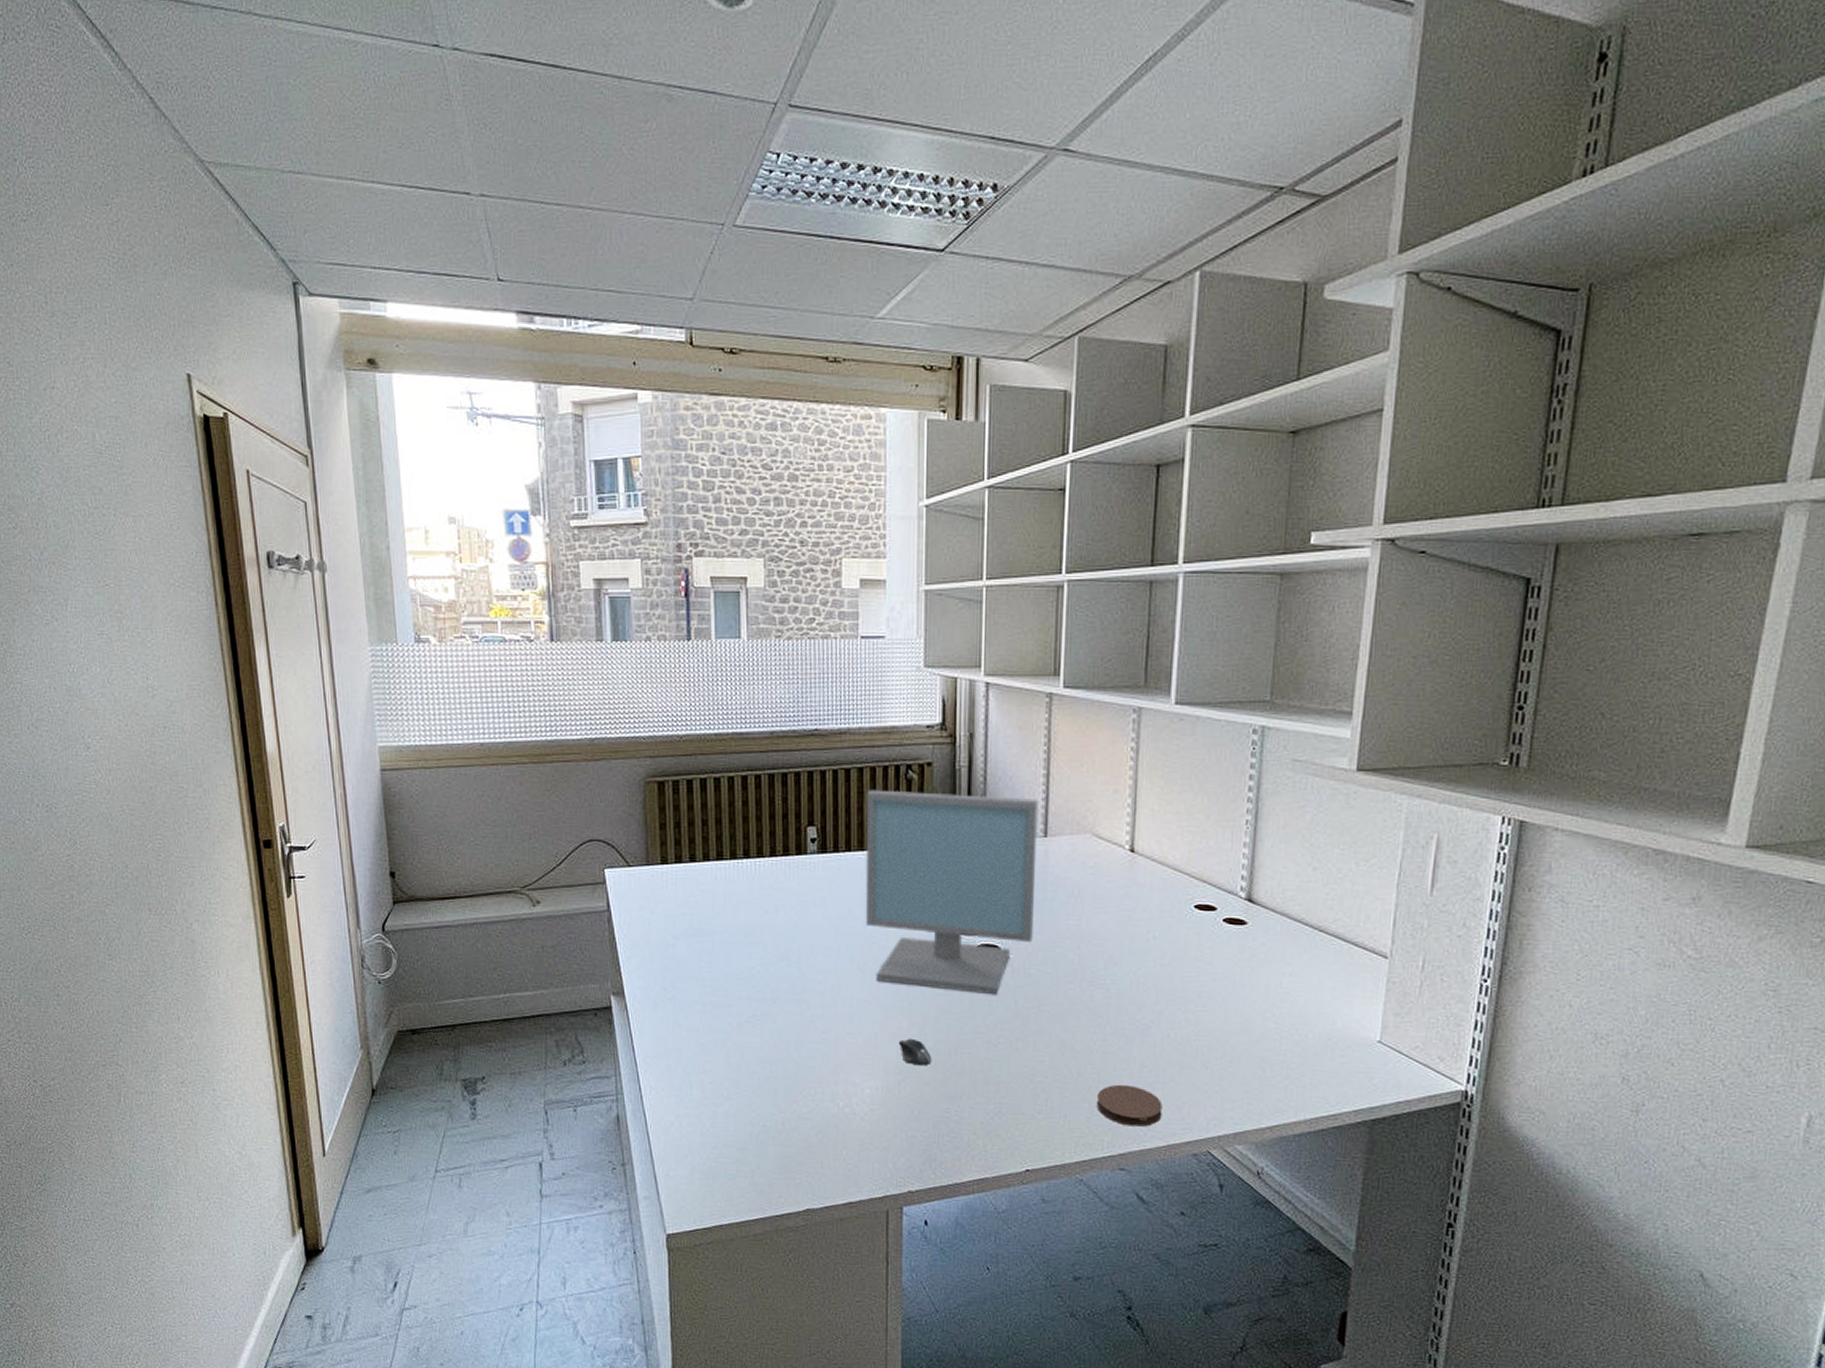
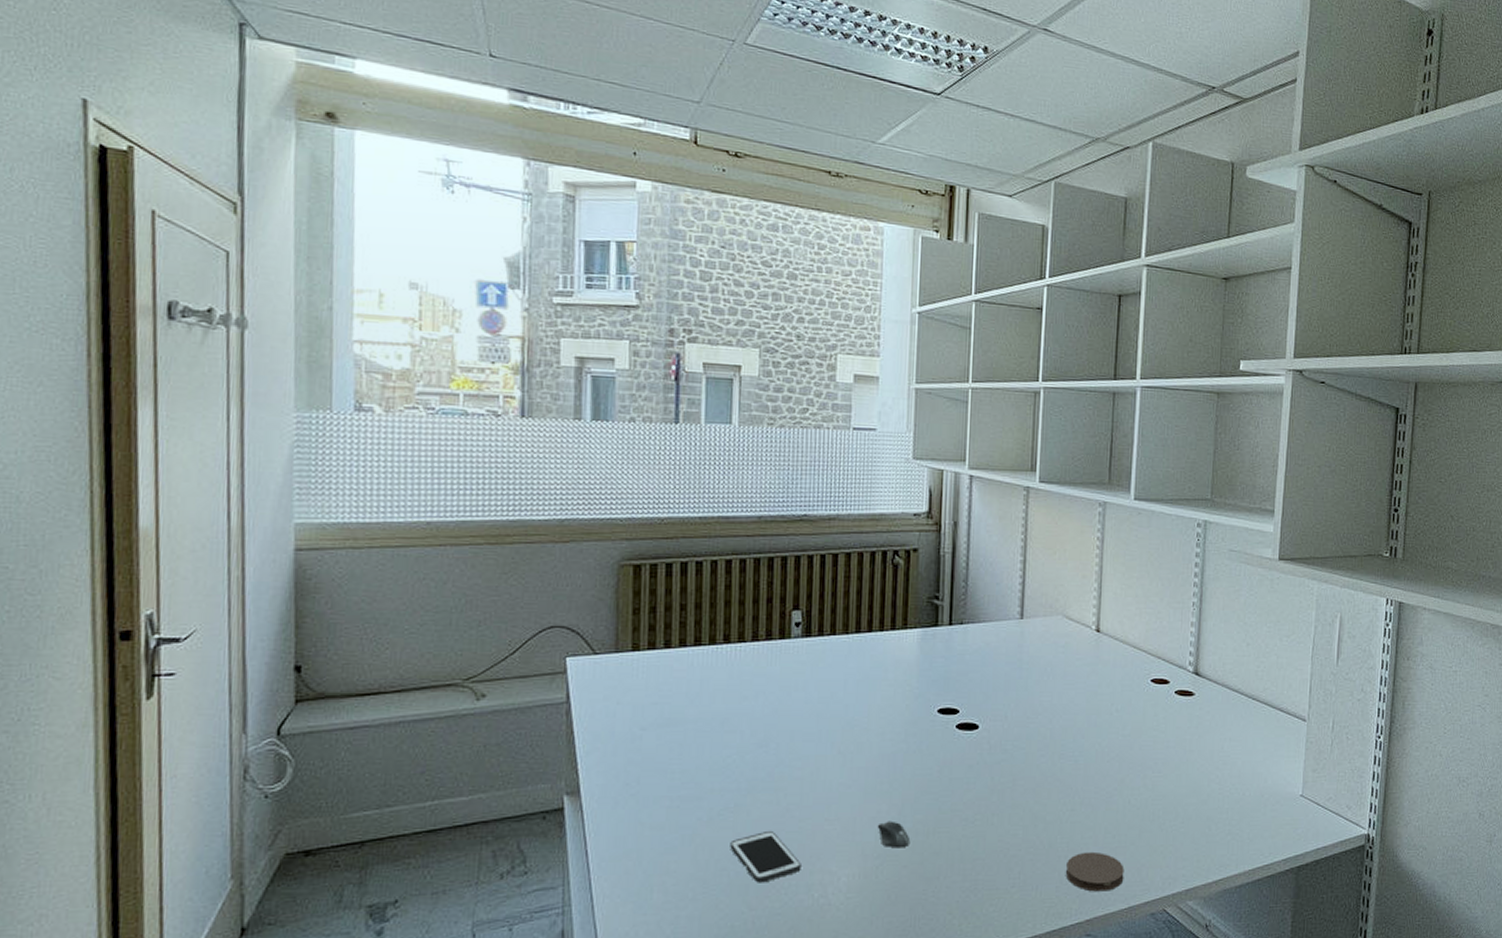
cell phone: none [759,1039,826,1088] -> present [730,830,802,883]
computer monitor: present [865,789,1038,995] -> none [847,574,1016,773]

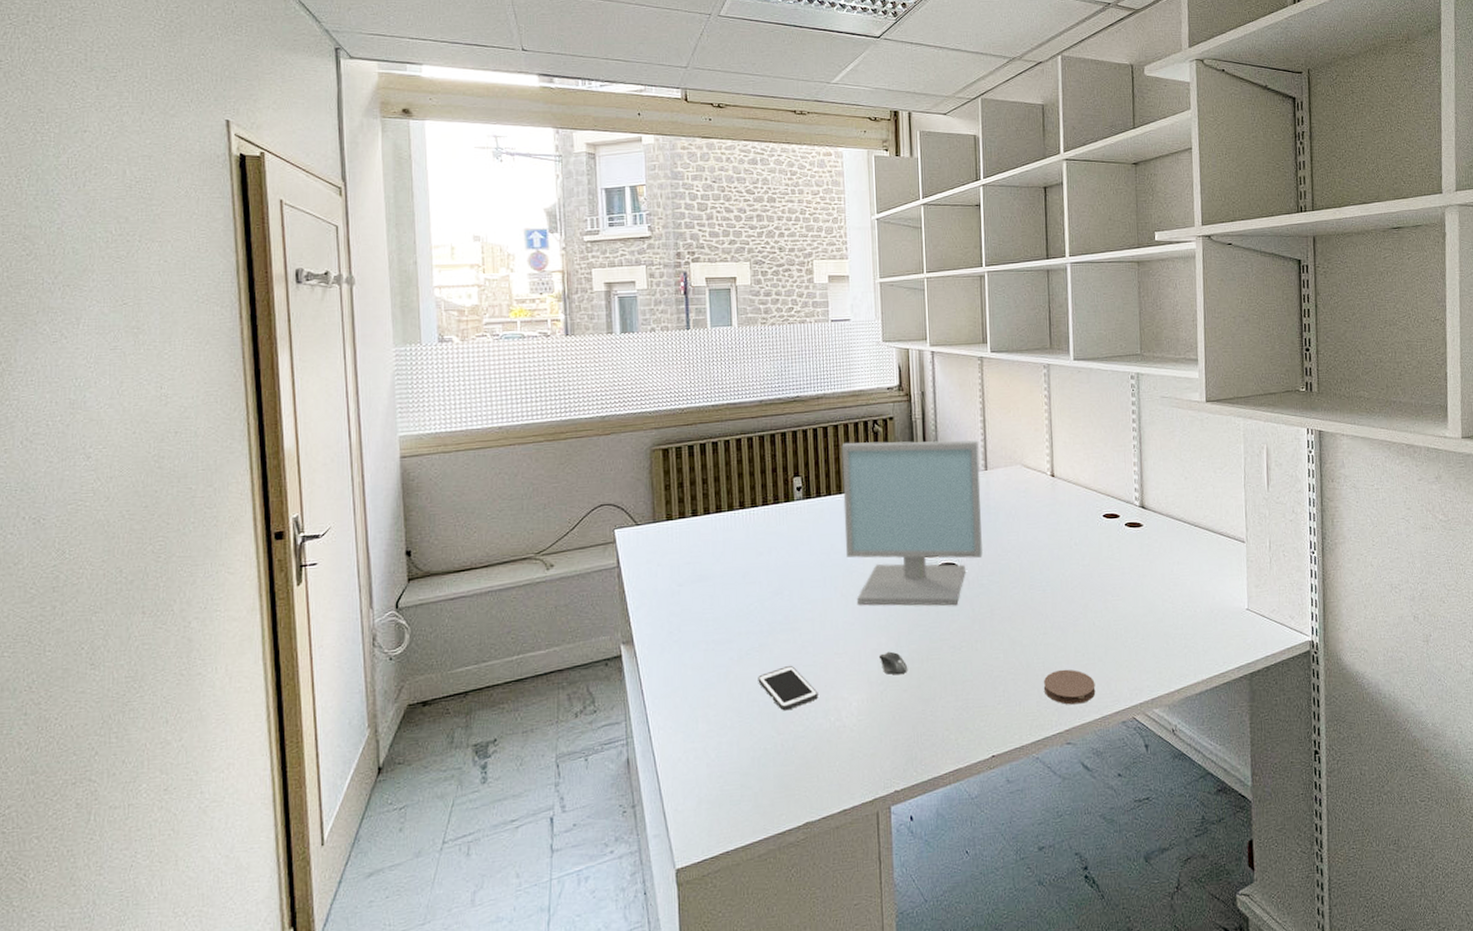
computer monitor: none [847,574,1016,773] -> present [841,439,984,606]

